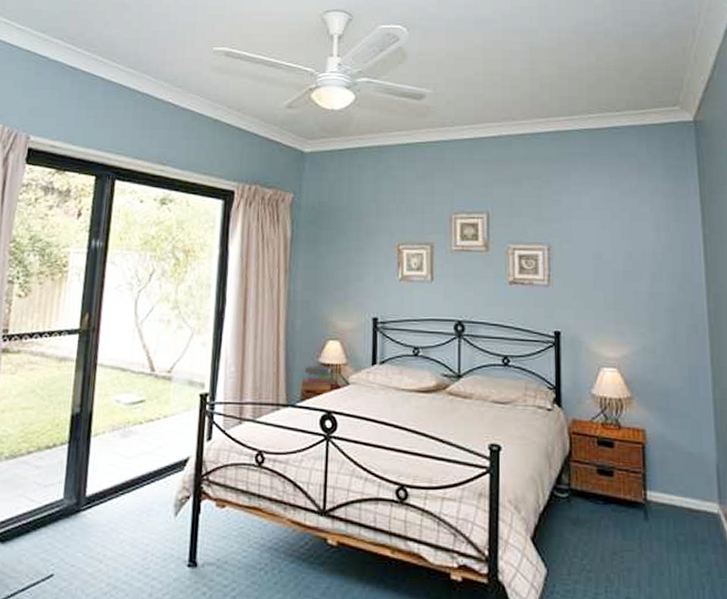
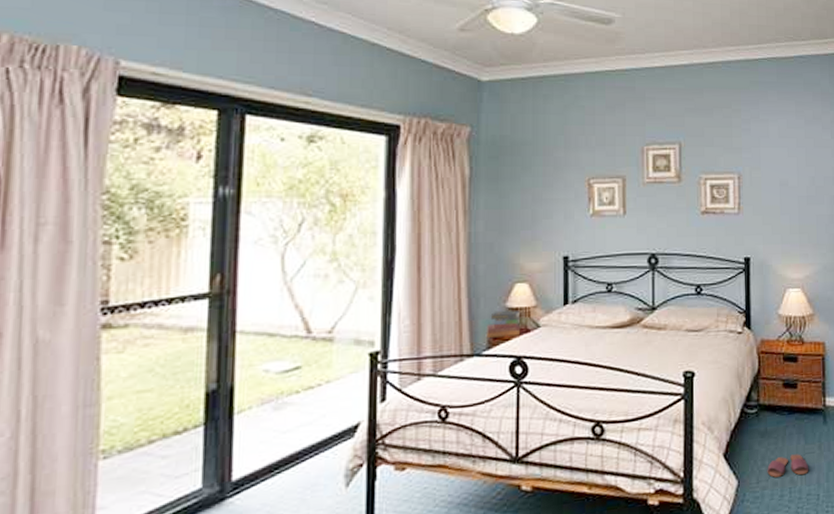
slippers: none [579,549,628,575] -> present [767,454,809,478]

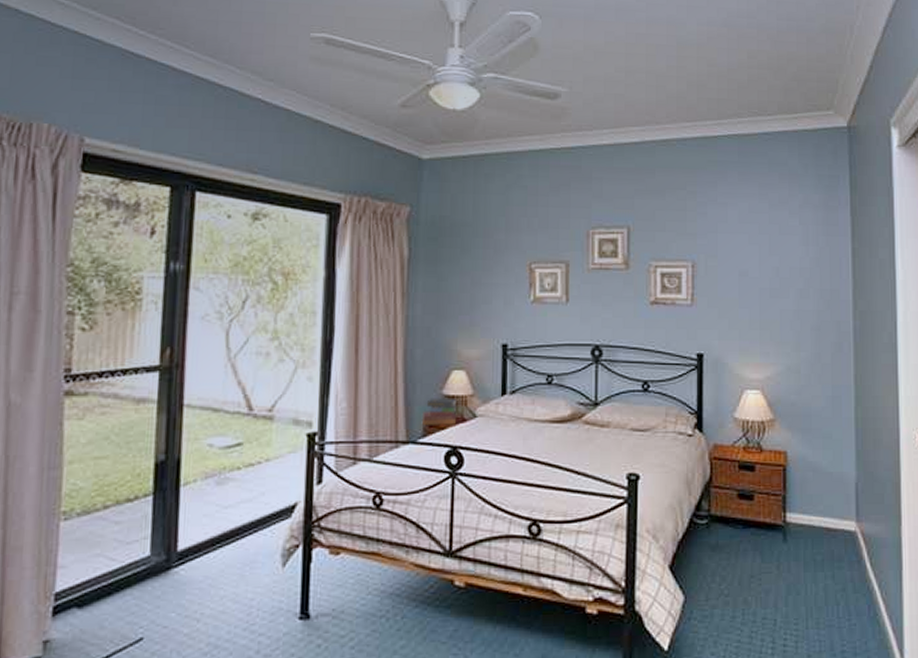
slippers: present [767,454,809,478] -> none [717,573,766,597]

